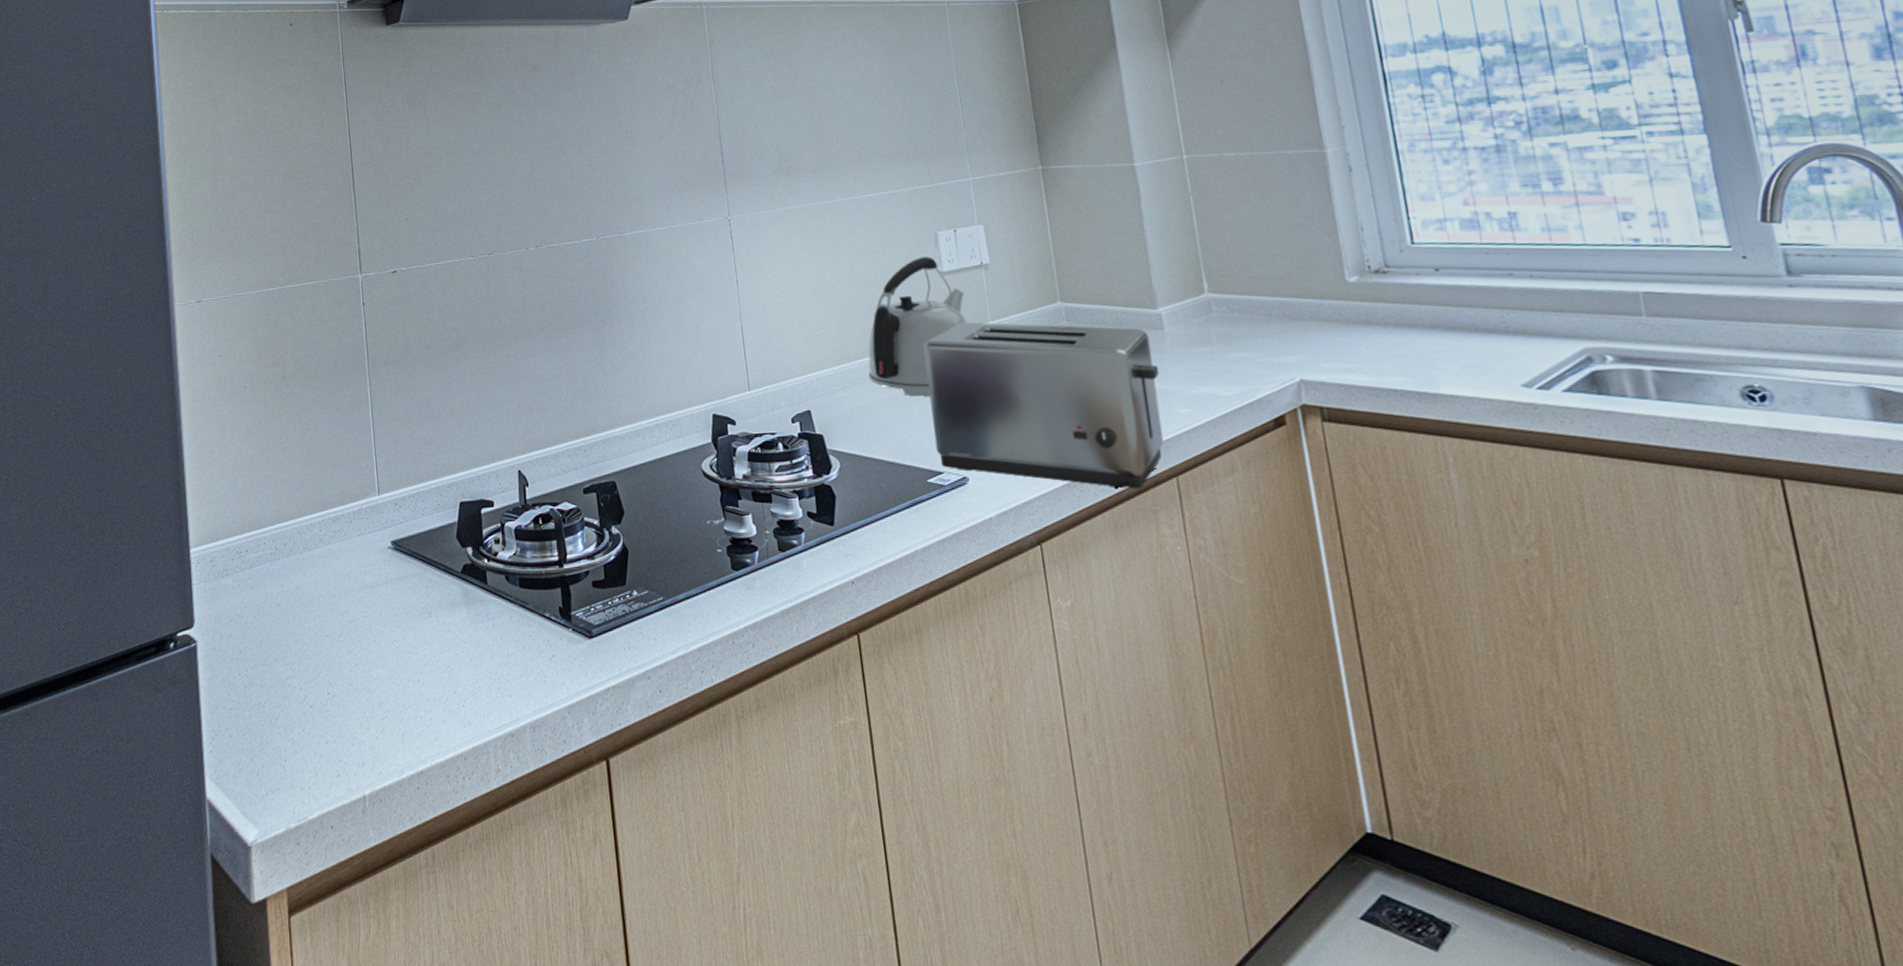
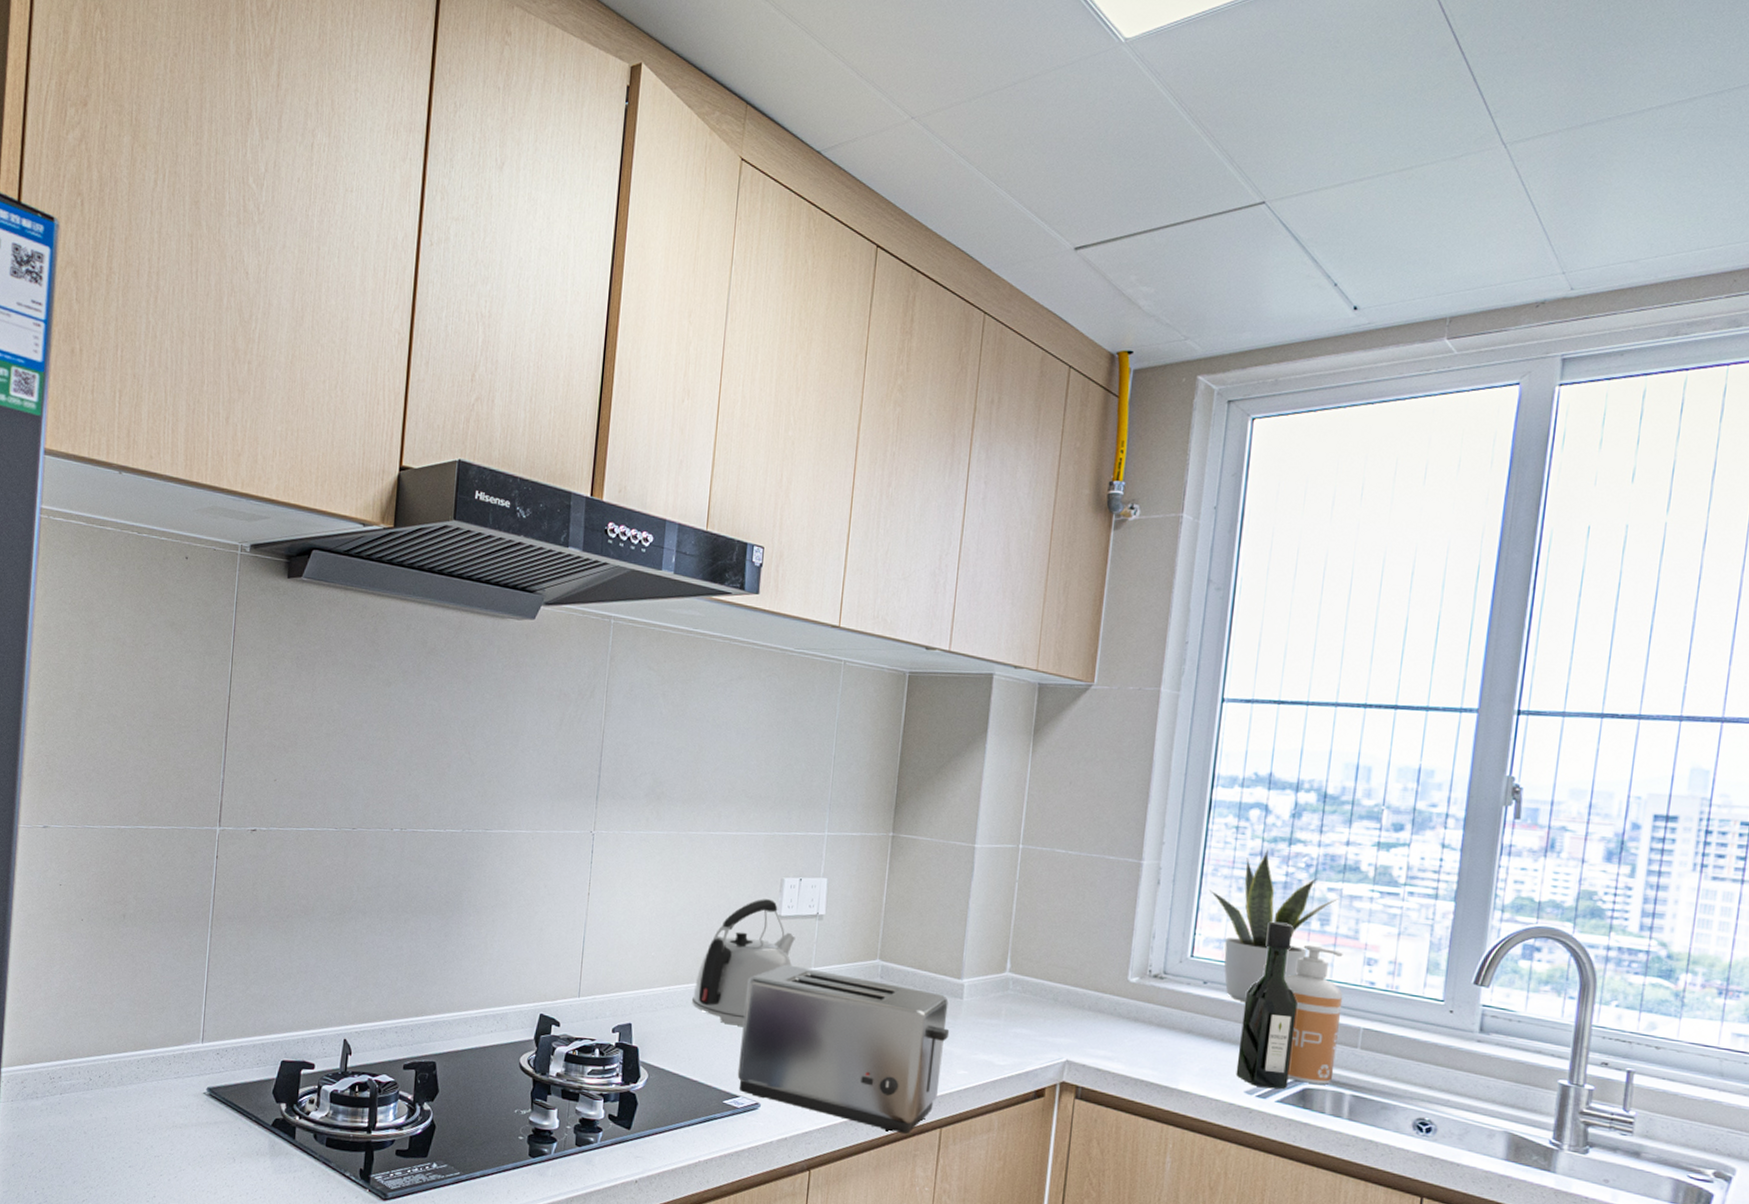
potted plant: none [1411,113,1566,285] -> present [1210,849,1339,1003]
bottle: none [1488,190,1572,377] -> present [1236,921,1298,1090]
soap dispenser: none [1529,208,1623,365] -> present [1284,944,1343,1085]

